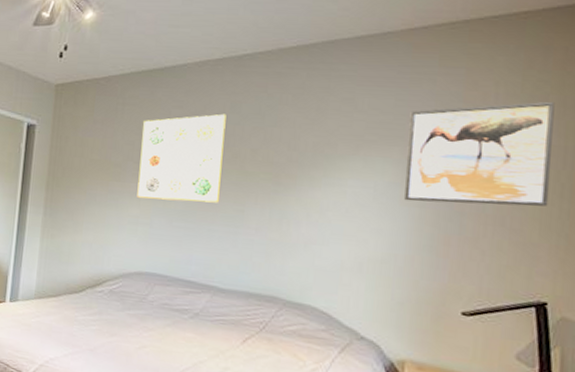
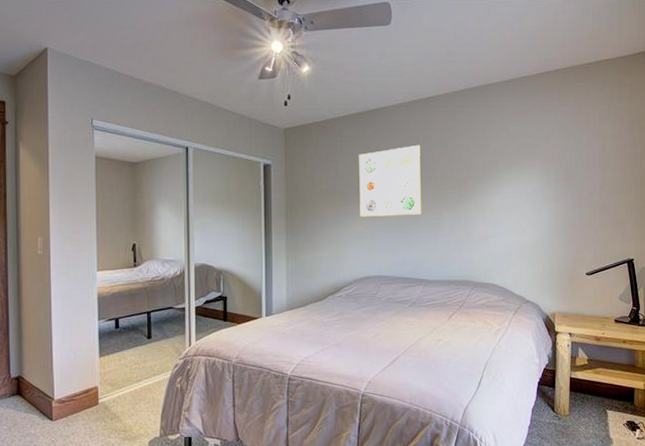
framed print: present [404,101,555,207] -> none [543,122,629,199]

